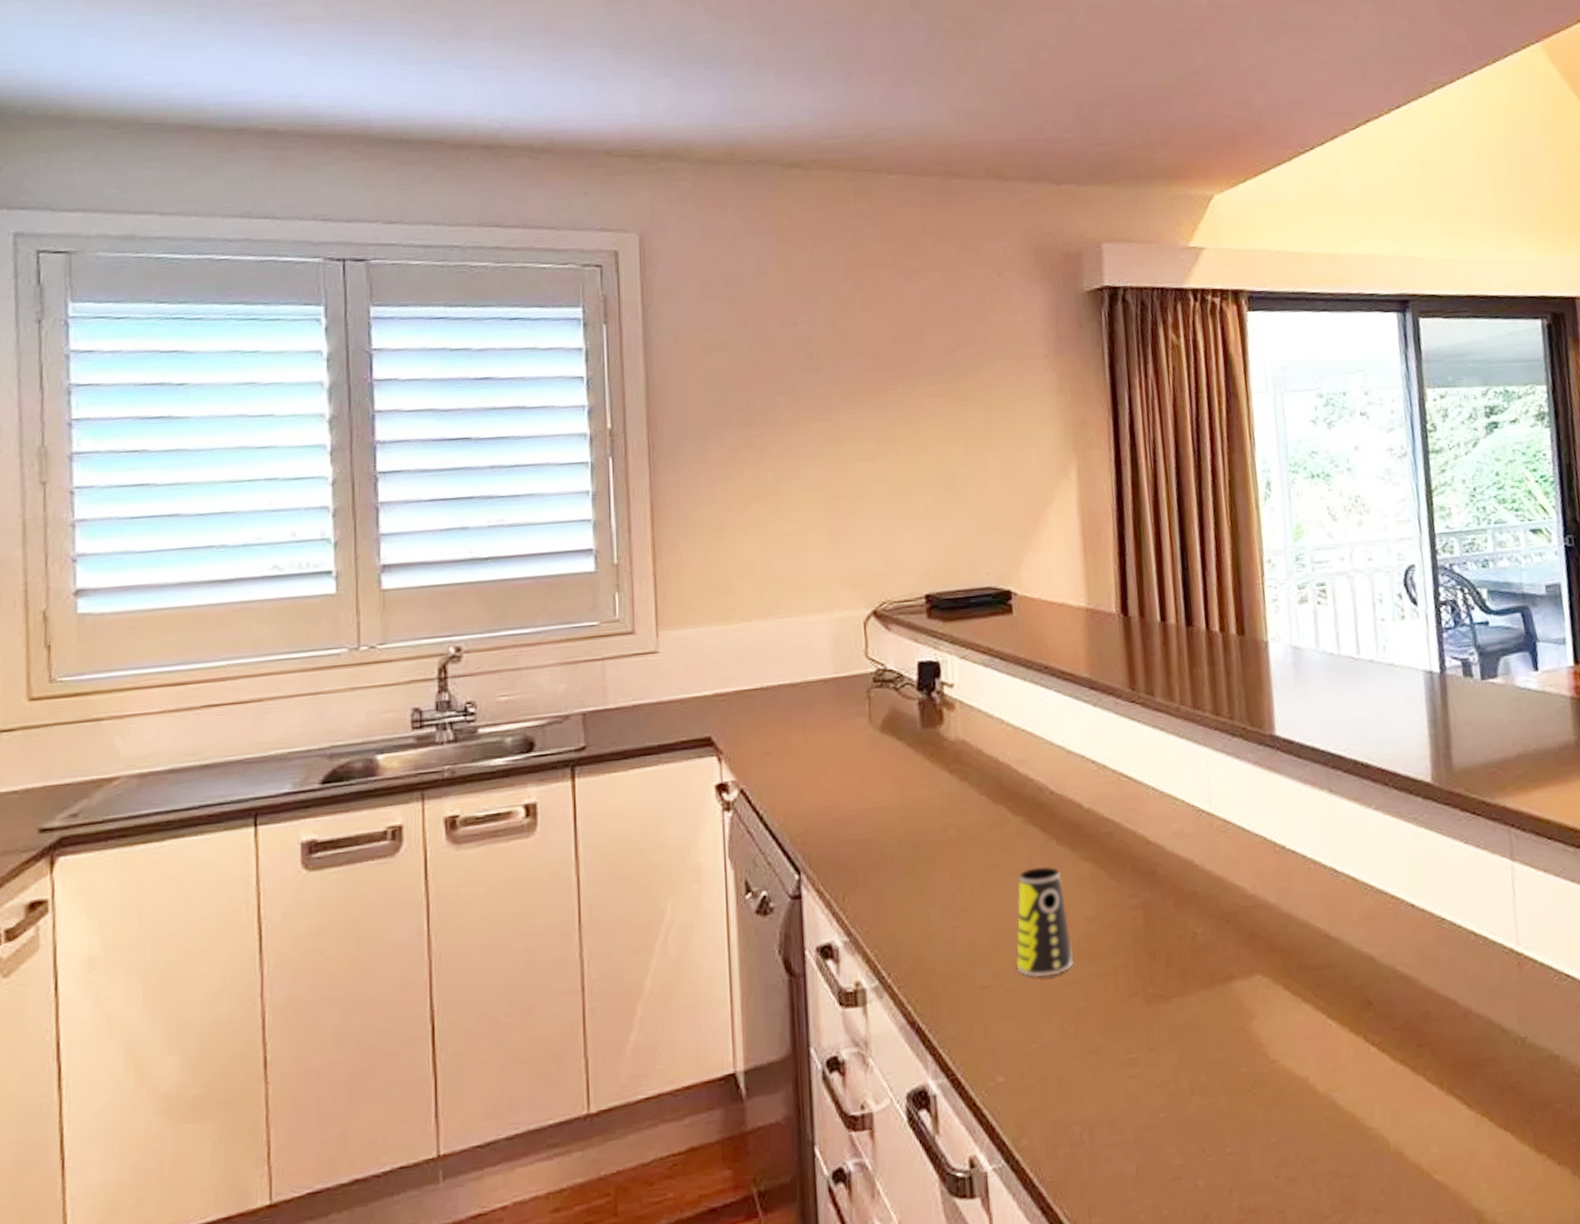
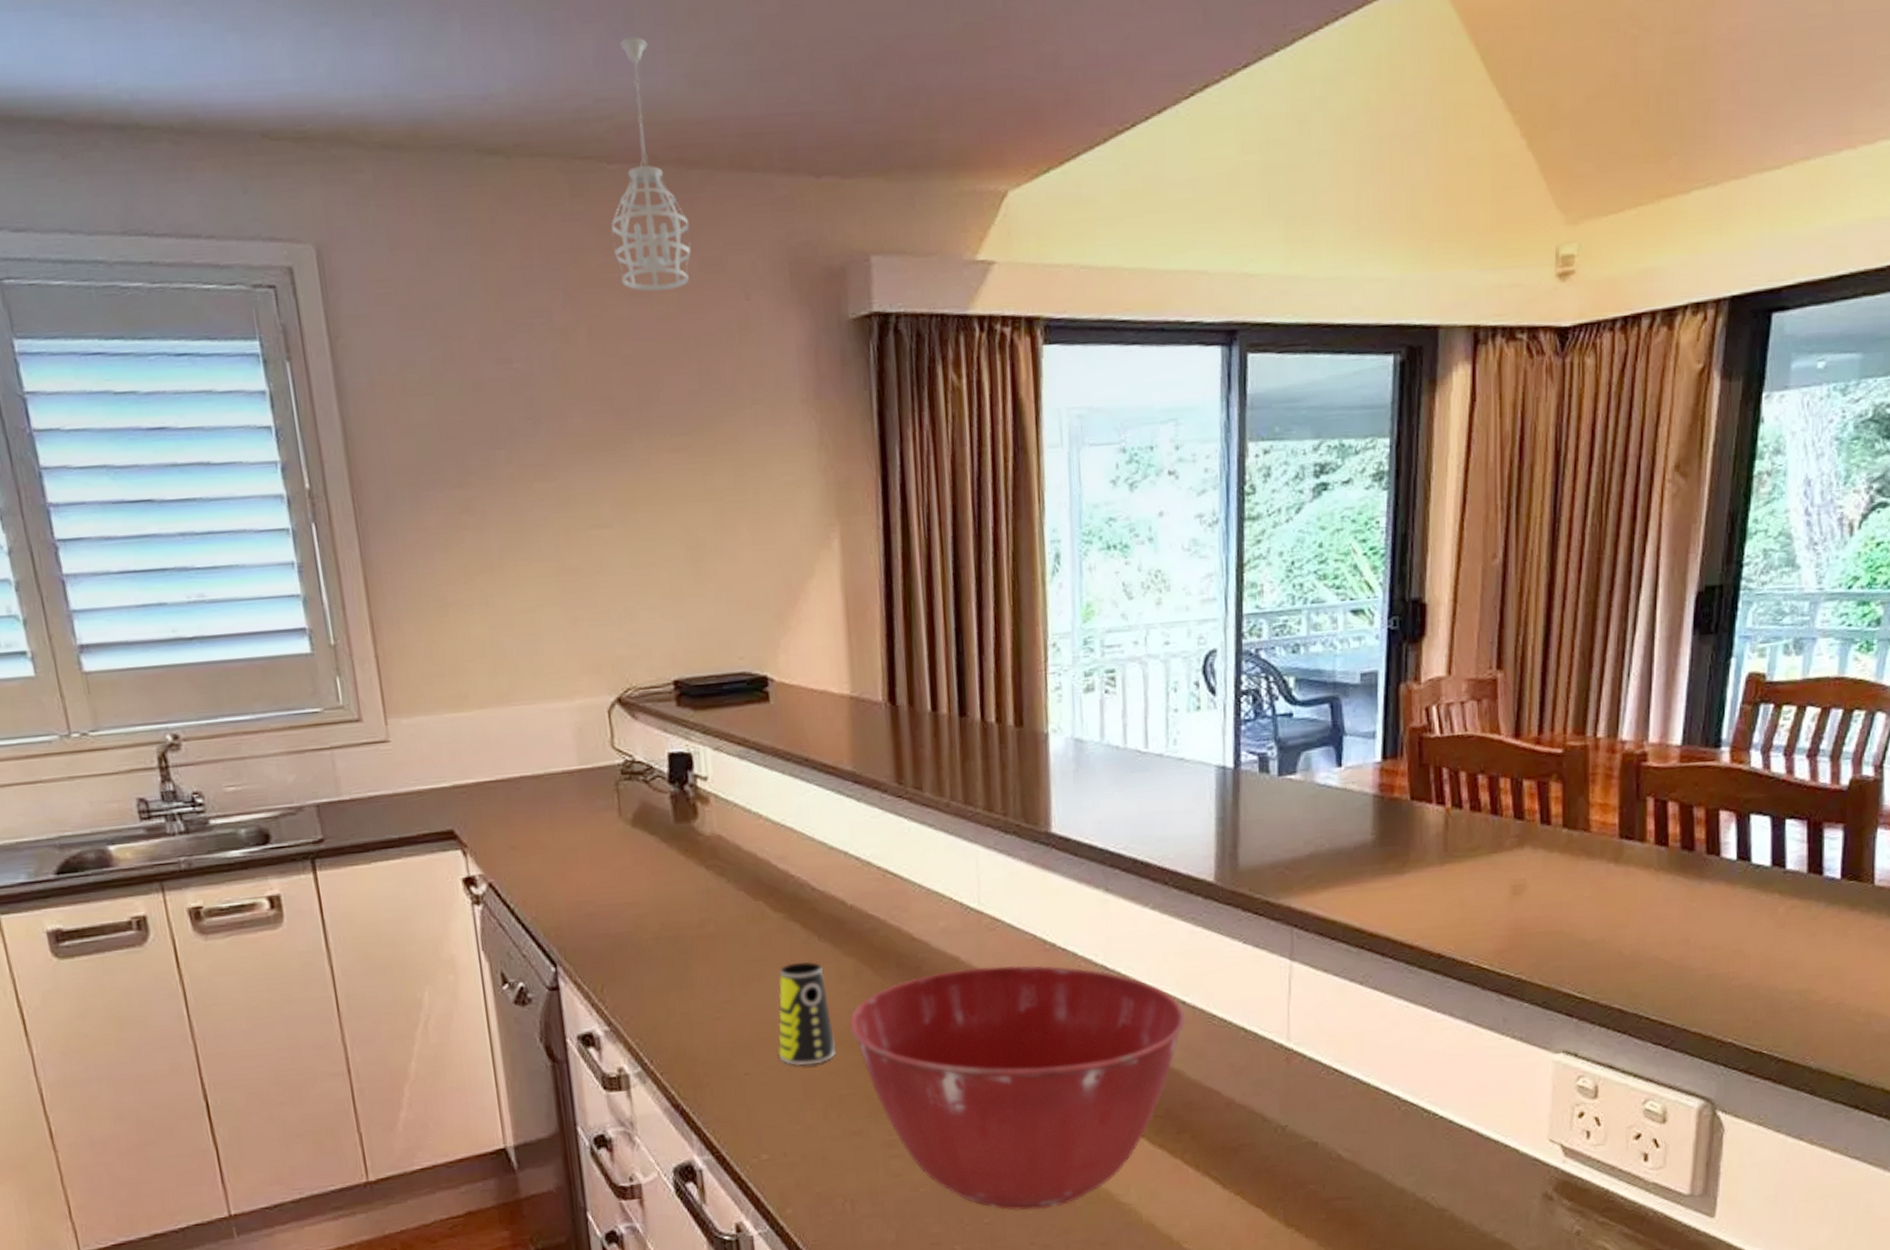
pendant light: none [887,84,954,270] -> present [611,36,692,291]
mixing bowl: none [1086,868,1416,1139] -> present [849,965,1185,1211]

